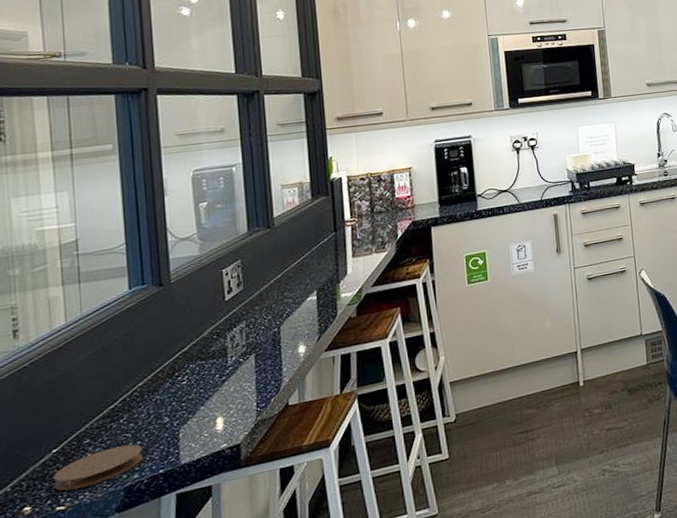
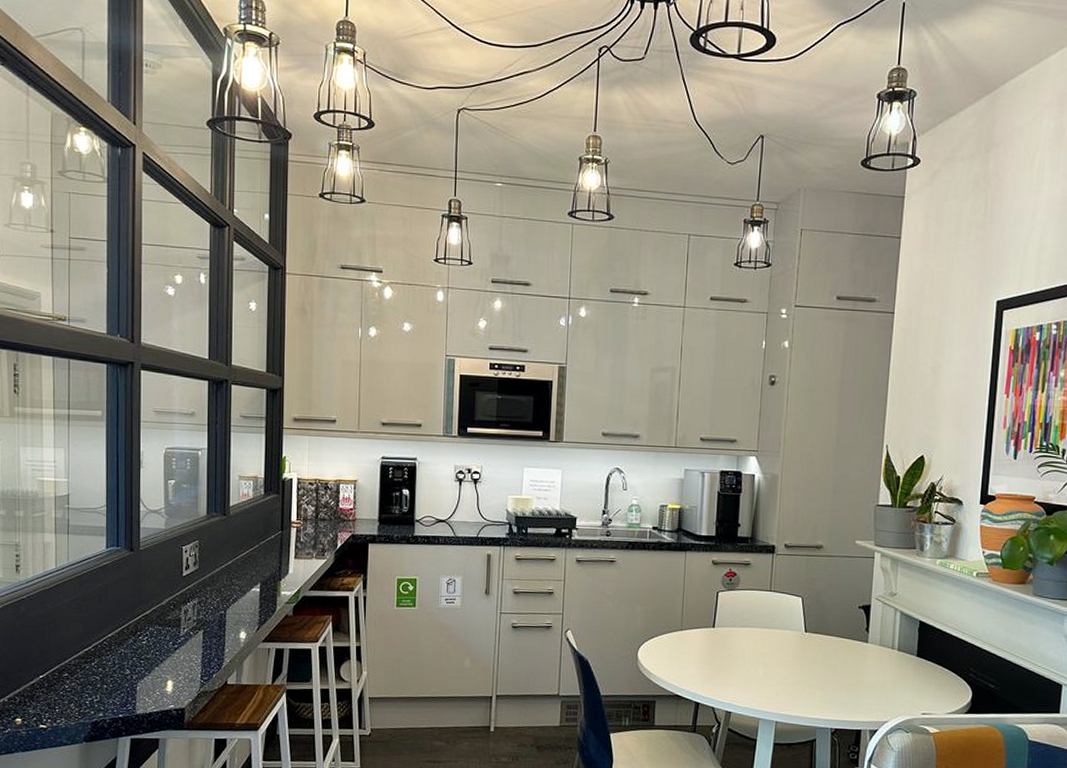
coaster: present [53,444,143,491] -> none [39,685,108,714]

